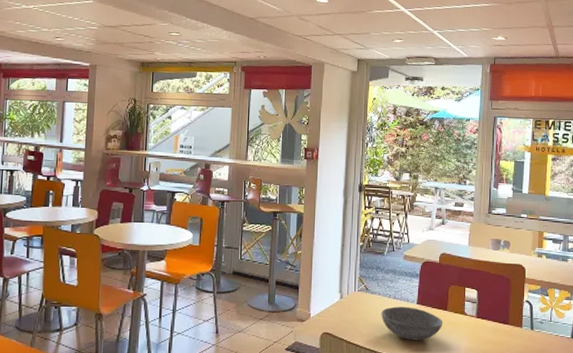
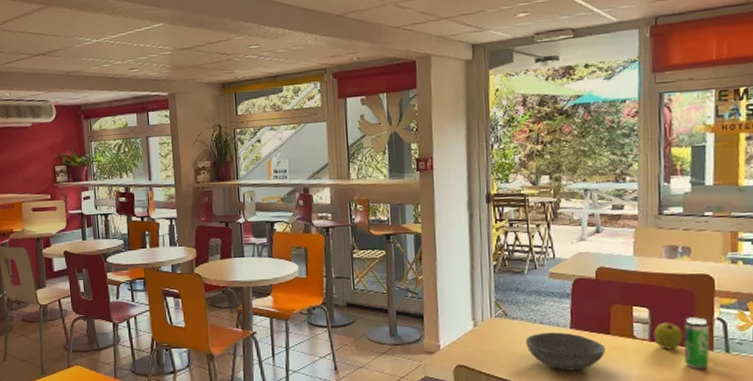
apple: none [479,301,501,326] -> present [653,321,683,350]
beverage can: none [500,299,521,343] -> present [683,317,711,370]

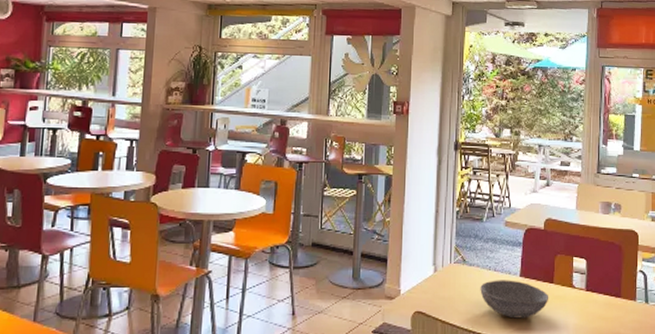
apple: present [653,321,683,350] -> none [589,272,612,299]
beverage can: present [683,317,711,370] -> none [612,269,634,319]

